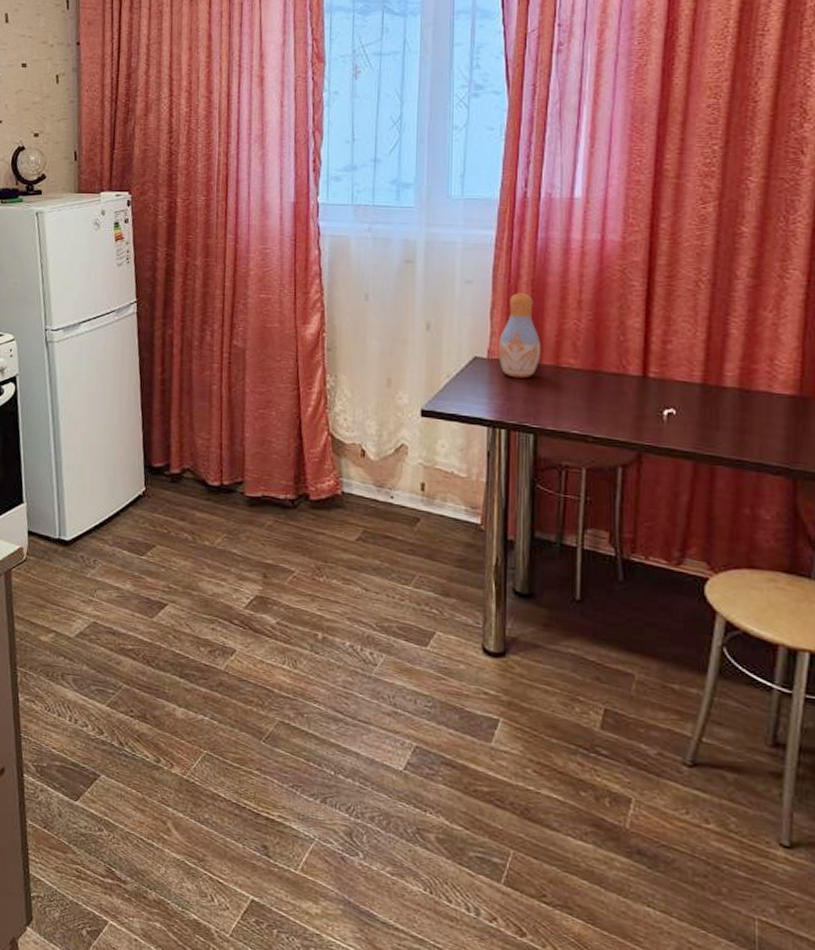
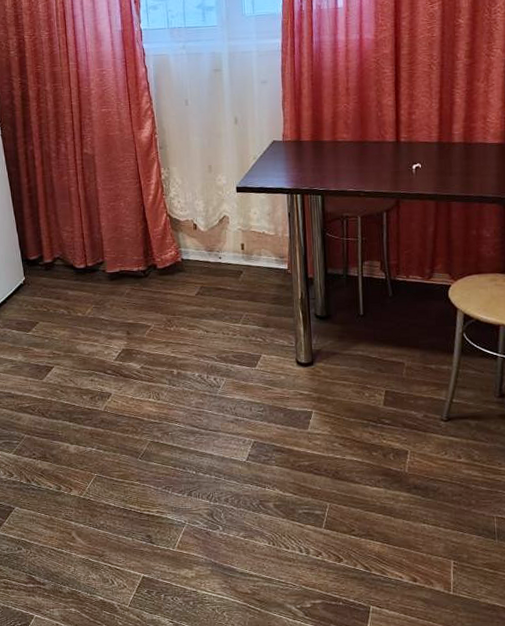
vase: present [498,293,540,378] -> none [290,87,322,154]

